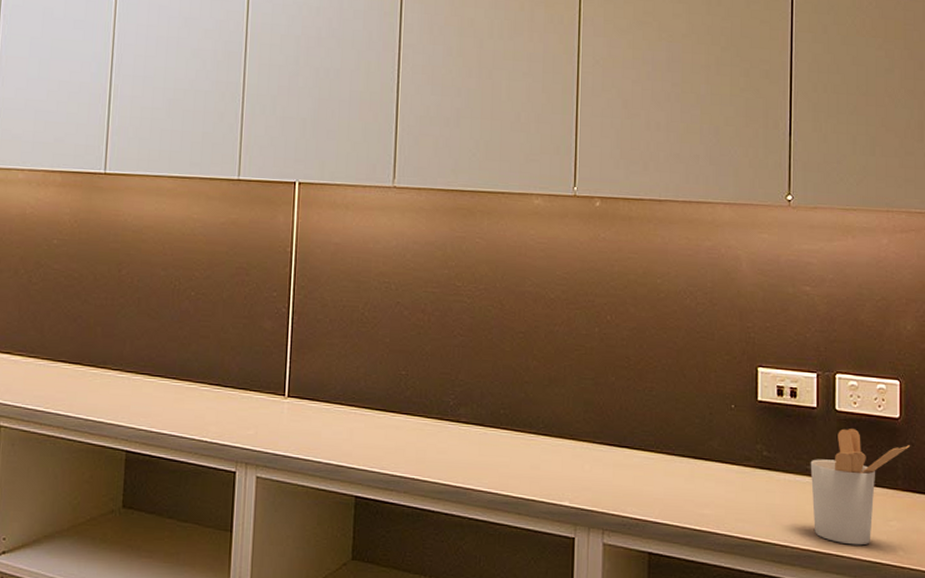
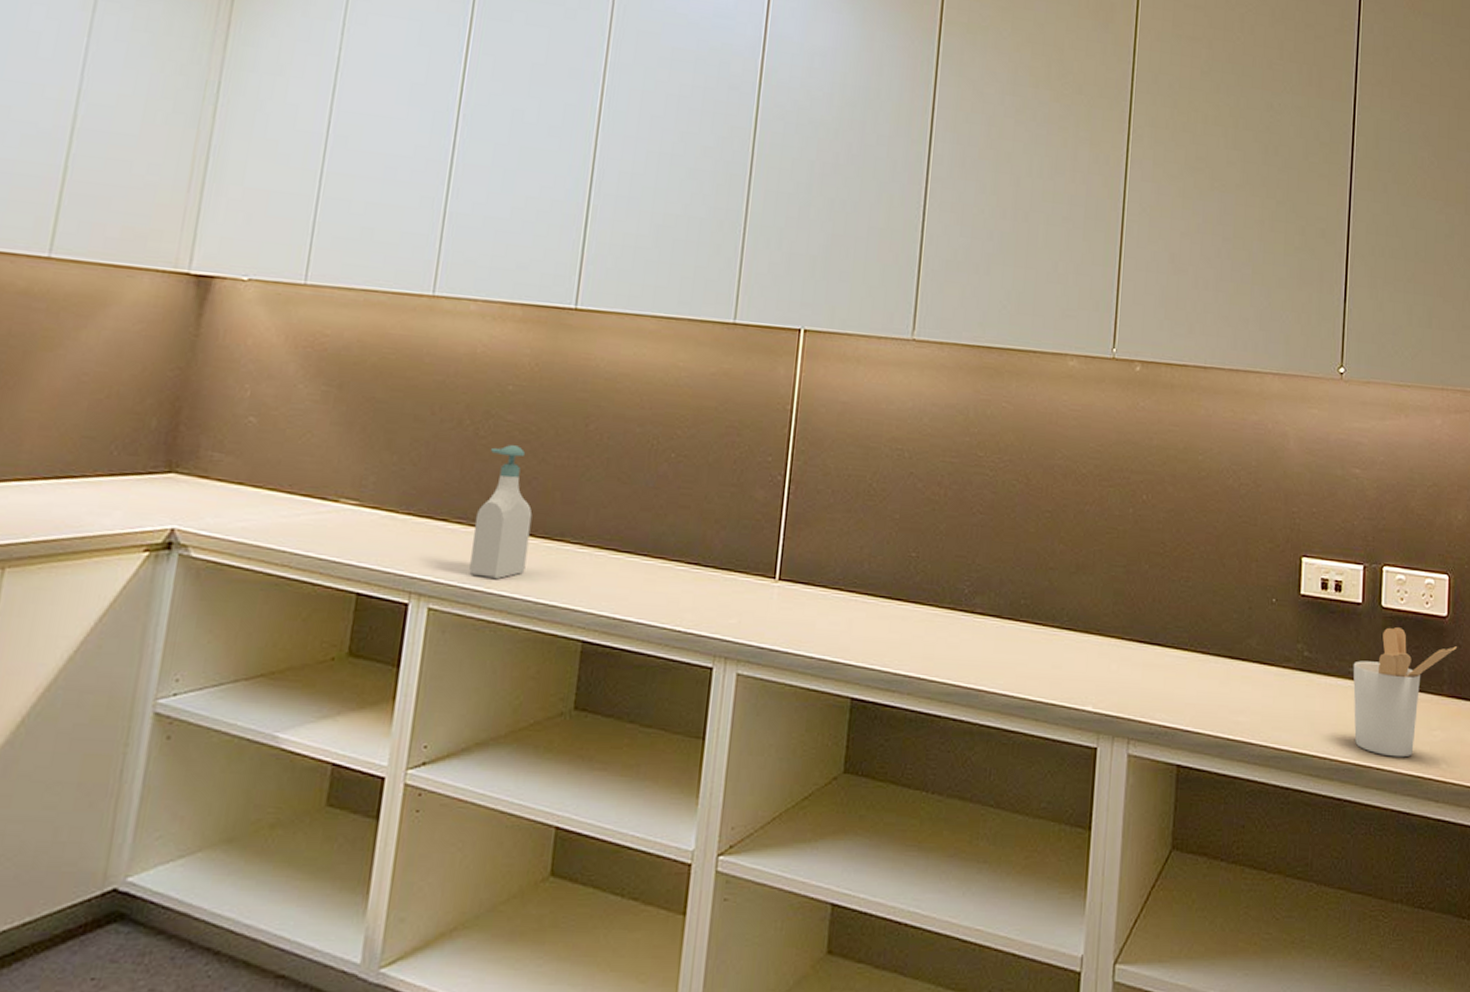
soap bottle: none [30,289,79,400] -> present [469,445,533,579]

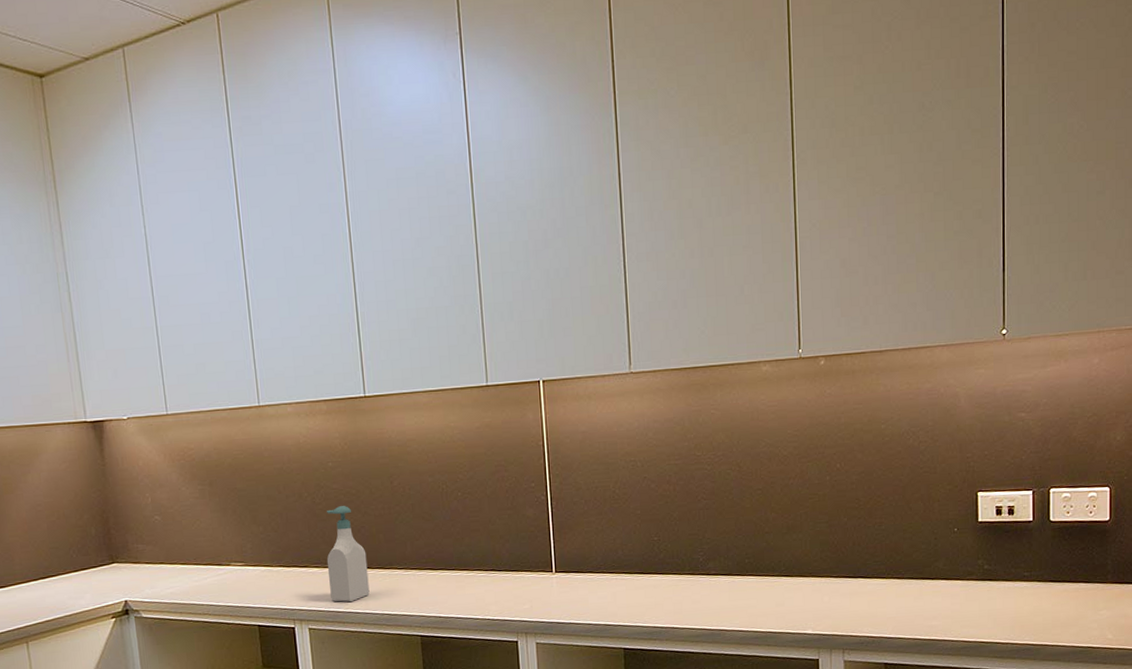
utensil holder: present [1353,627,1457,758] -> none [1027,535,1119,635]

